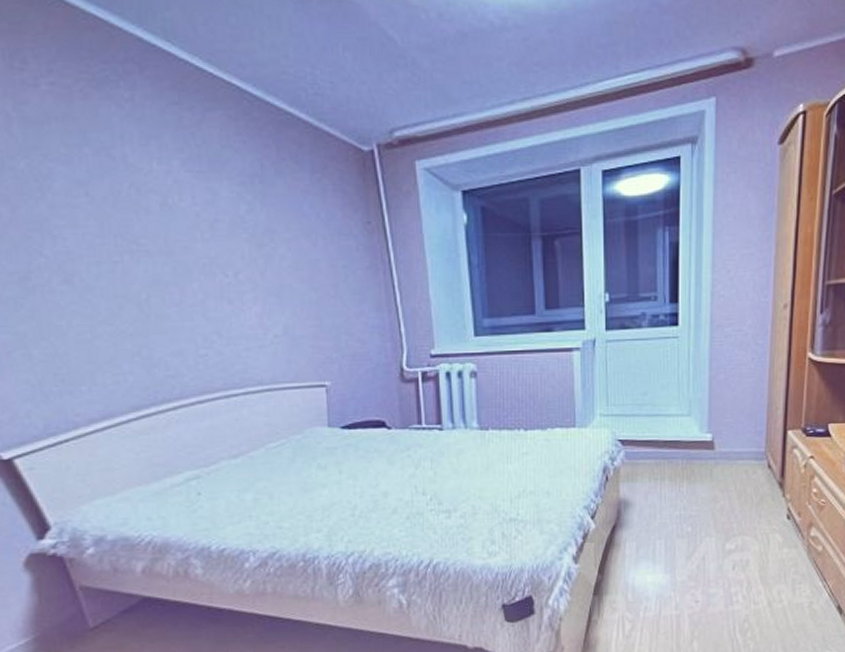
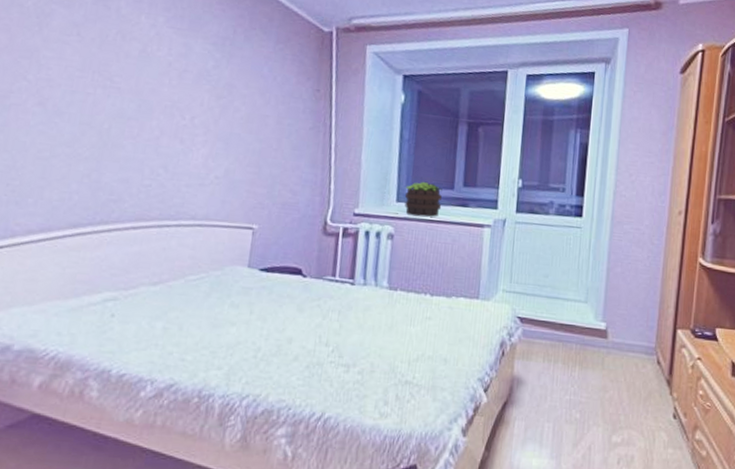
potted plant: none [482,309,524,349] -> present [404,181,442,218]

